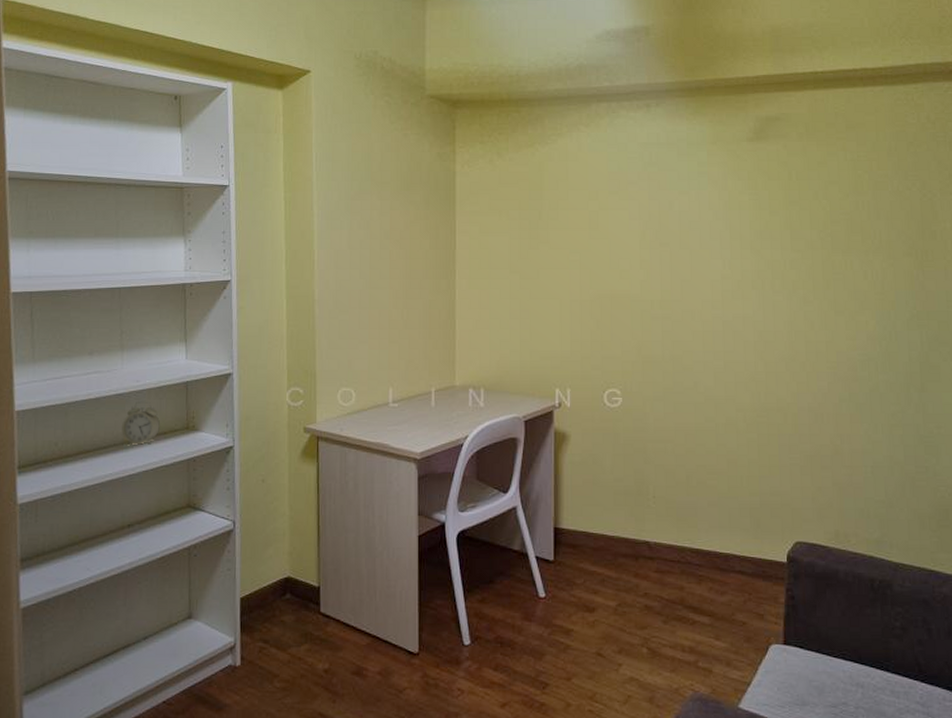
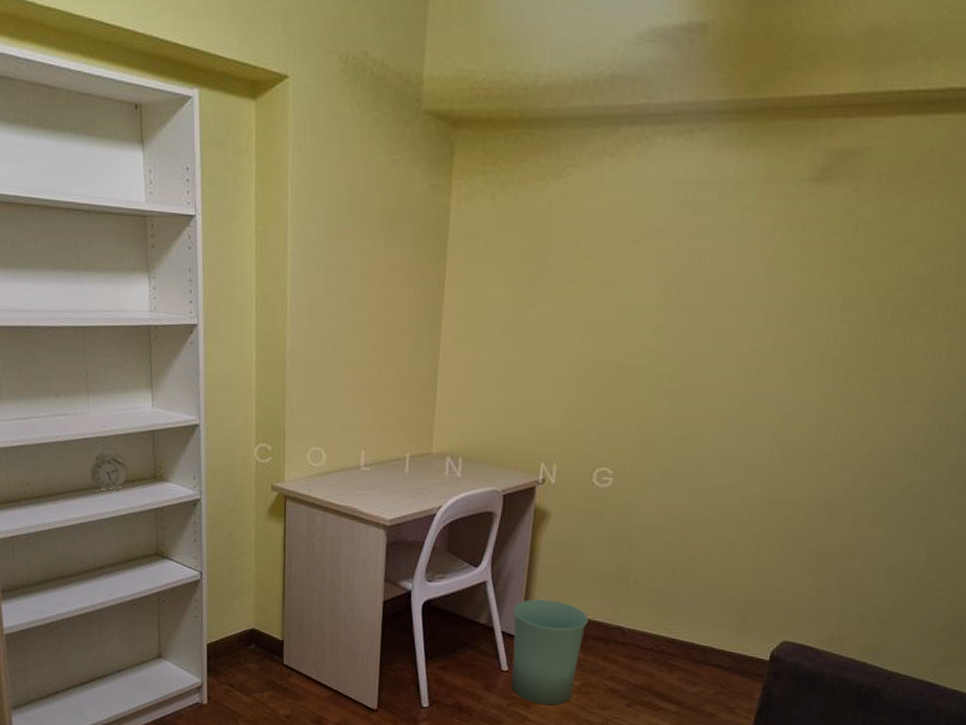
waste bin: none [544,519,616,630] -> present [511,599,588,705]

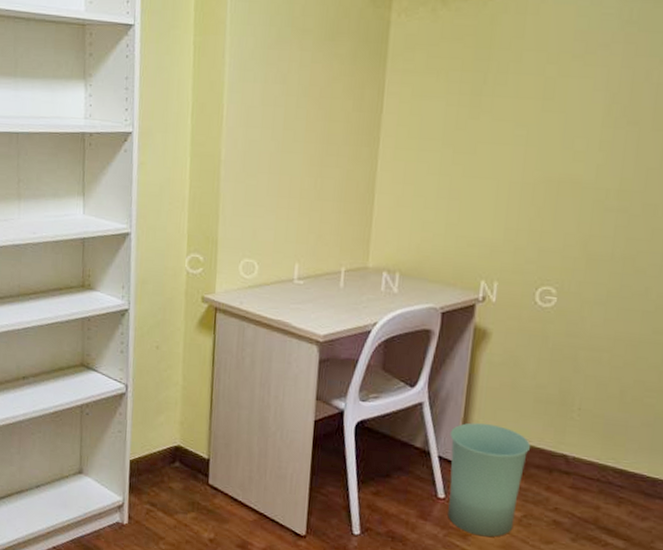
alarm clock: present [90,447,129,491] -> none [18,254,57,299]

